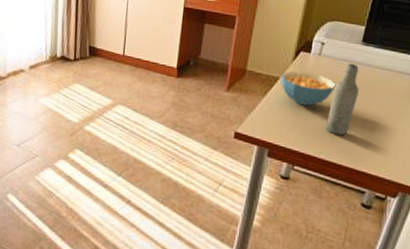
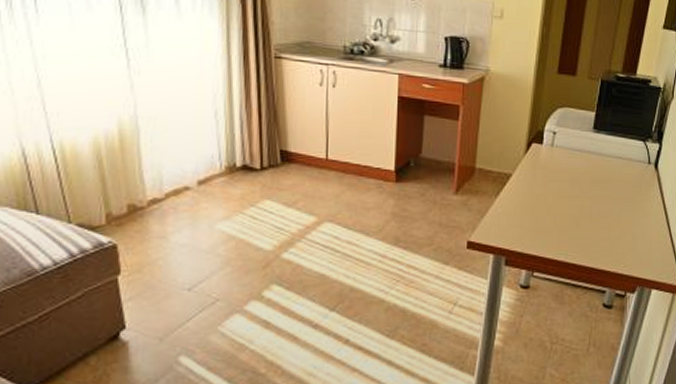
cereal bowl: present [280,71,336,106] -> none [513,165,571,204]
bottle: present [326,63,359,136] -> none [563,153,593,233]

